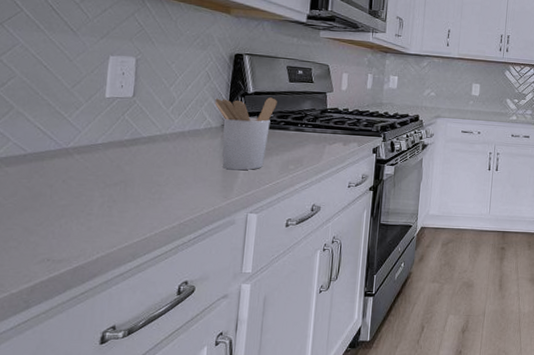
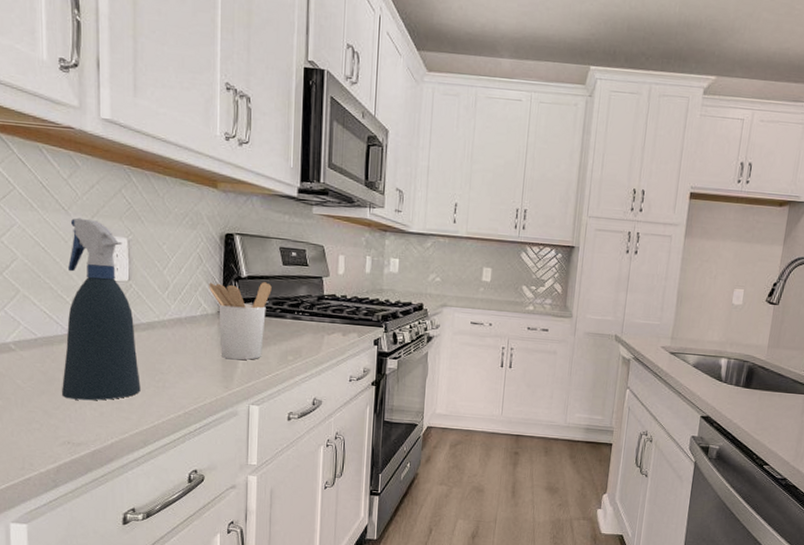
spray bottle: none [47,38,135,215] -> present [62,217,141,401]

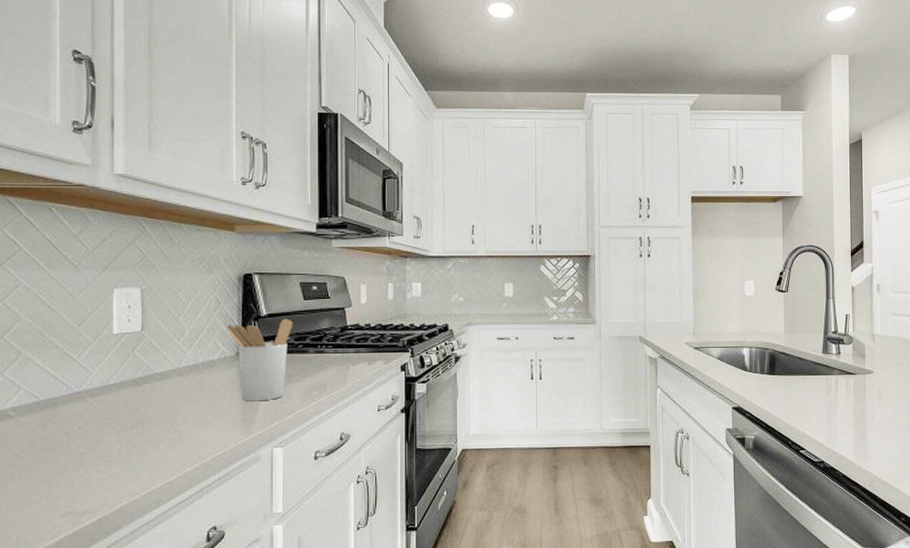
spray bottle: present [62,217,141,401] -> none [65,272,153,464]

